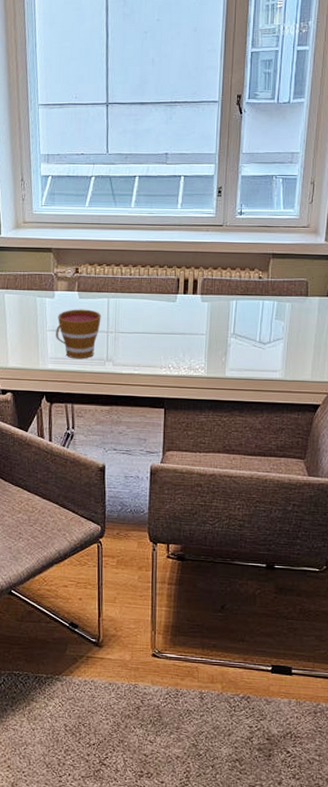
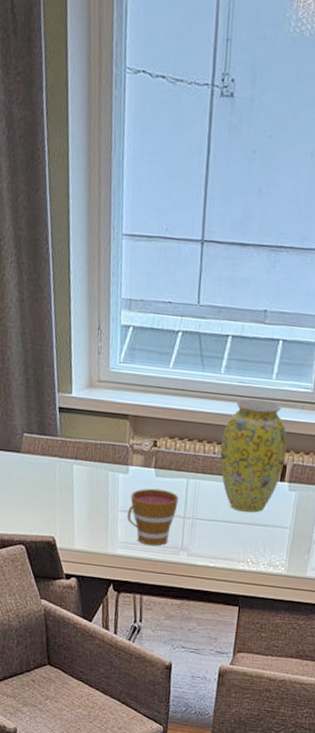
vase: none [136,226,196,324] -> present [220,399,287,513]

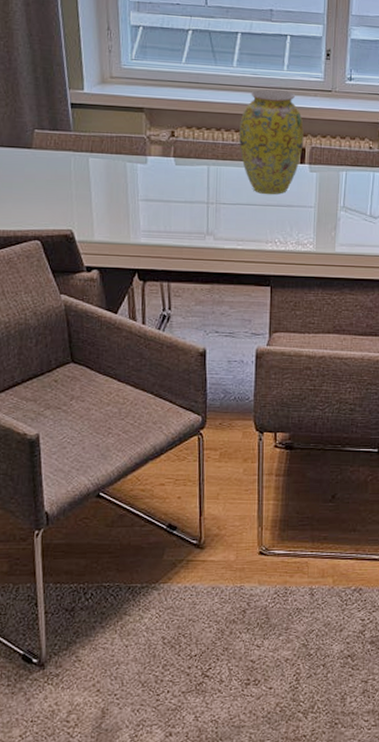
cup: present [127,488,179,546] -> none [149,176,201,233]

